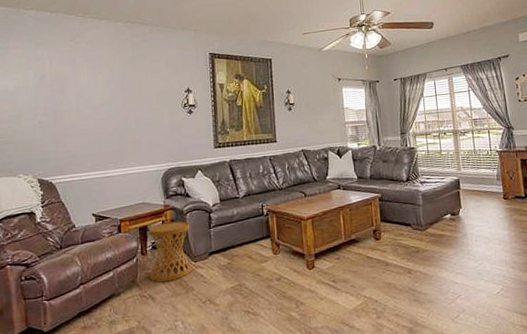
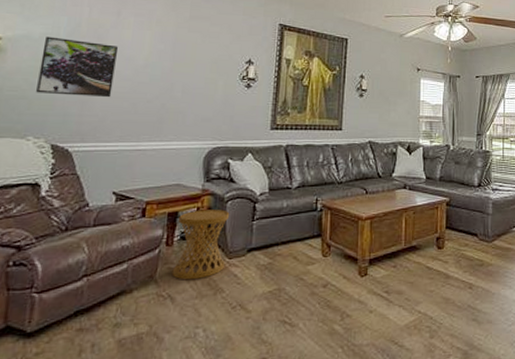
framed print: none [18,88,79,138] -> present [36,36,119,98]

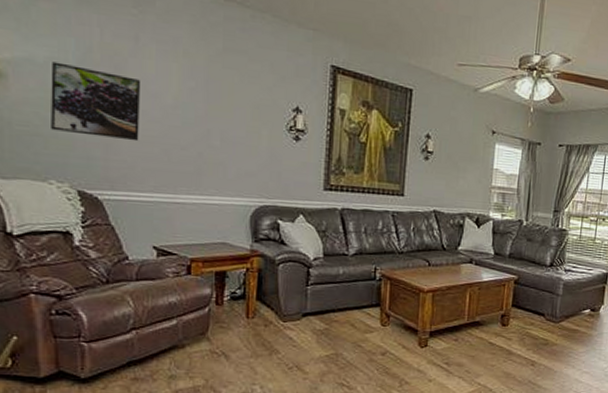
side table: present [172,210,230,280] -> none [224,271,282,340]

